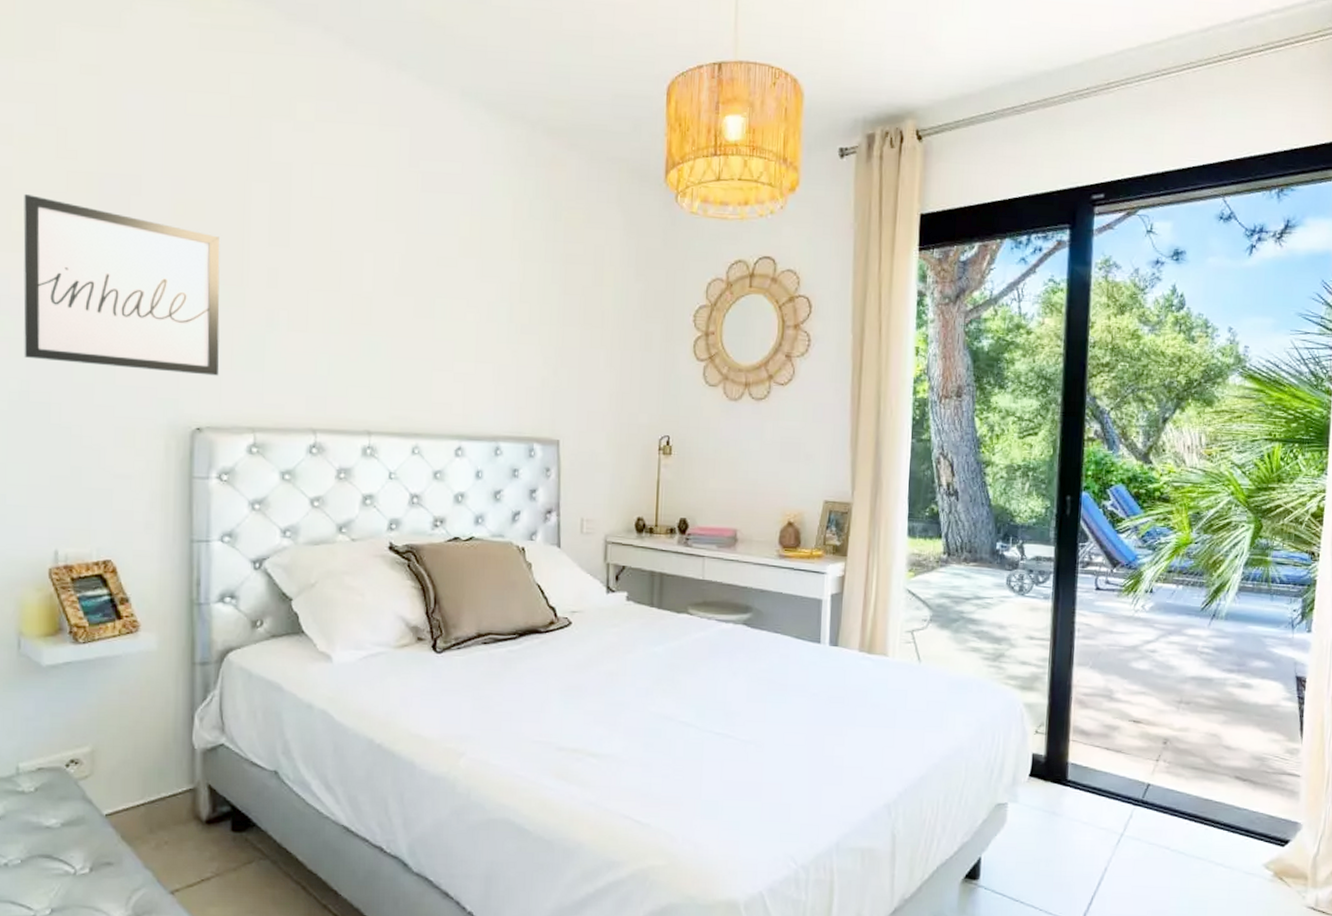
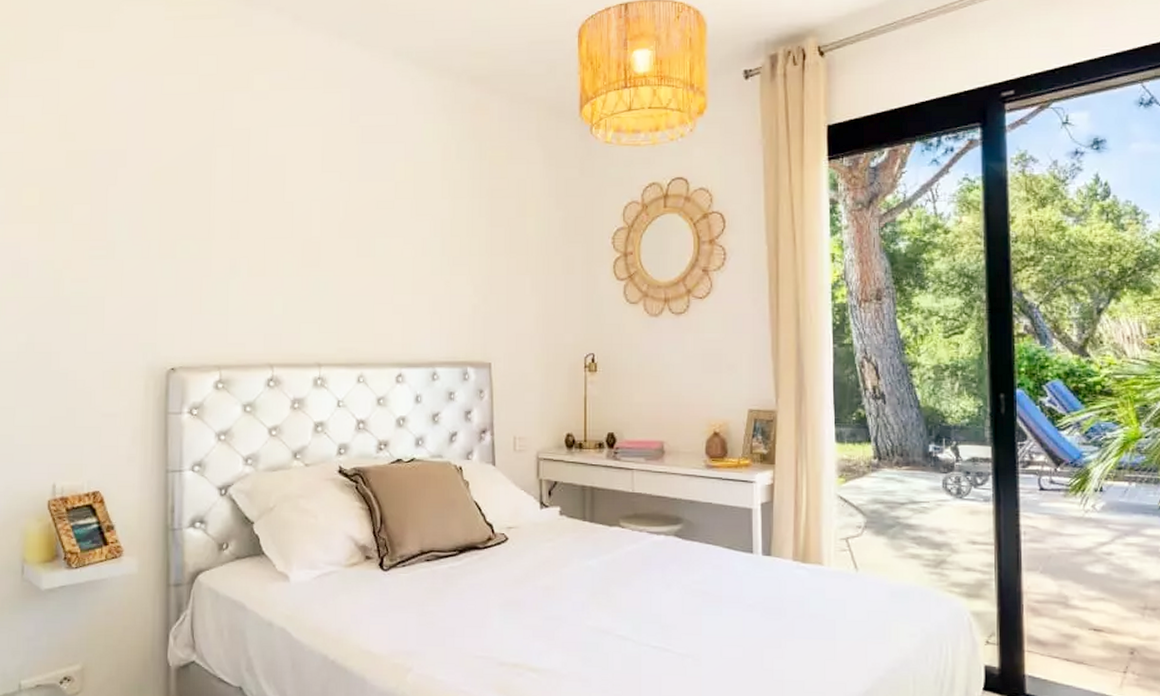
wall art: present [23,194,220,376] -> none [30,174,191,321]

